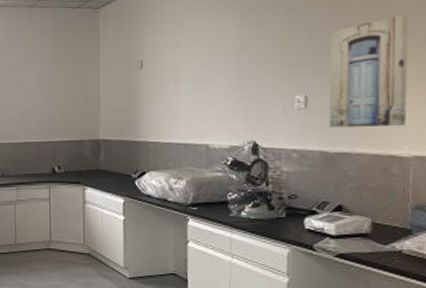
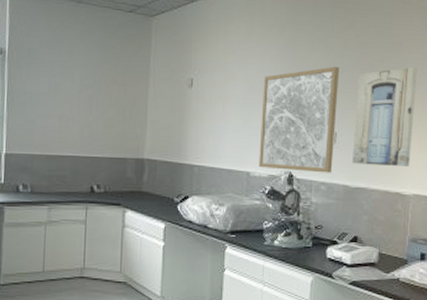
wall art: none [217,27,307,140] -> present [259,66,339,173]

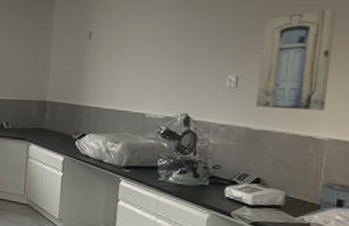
wall art: present [259,66,339,173] -> none [155,13,243,116]

